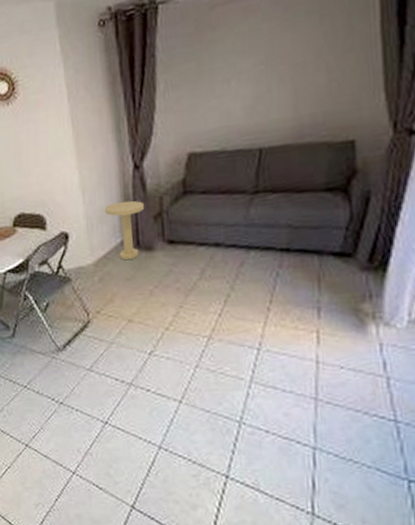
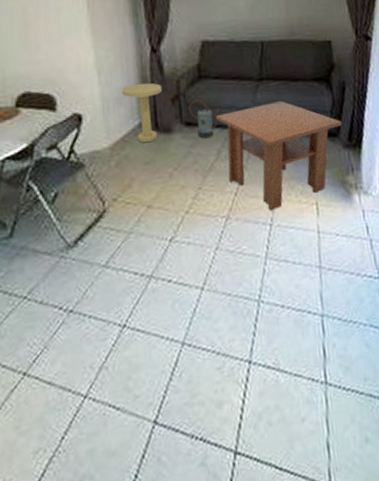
watering can: none [172,217,208,257] -> present [189,100,221,139]
coffee table: none [200,215,361,335] -> present [215,100,342,211]

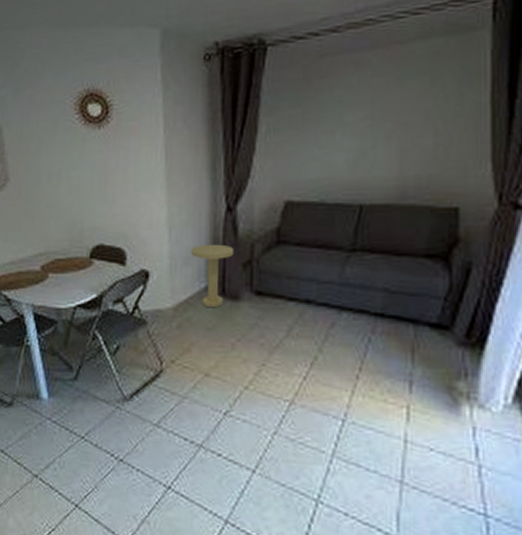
watering can: present [189,100,221,139] -> none [262,268,299,312]
coffee table: present [215,100,342,211] -> none [290,277,459,405]

